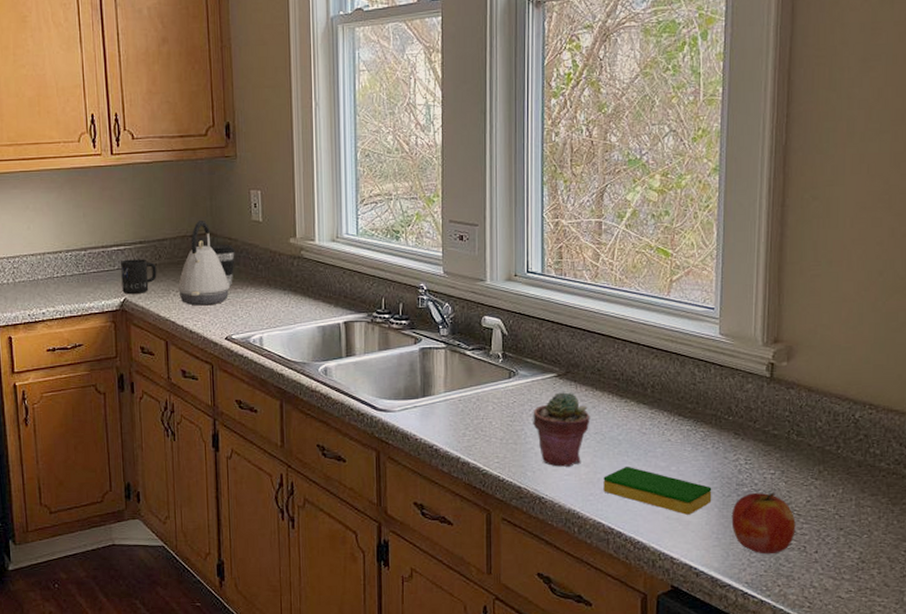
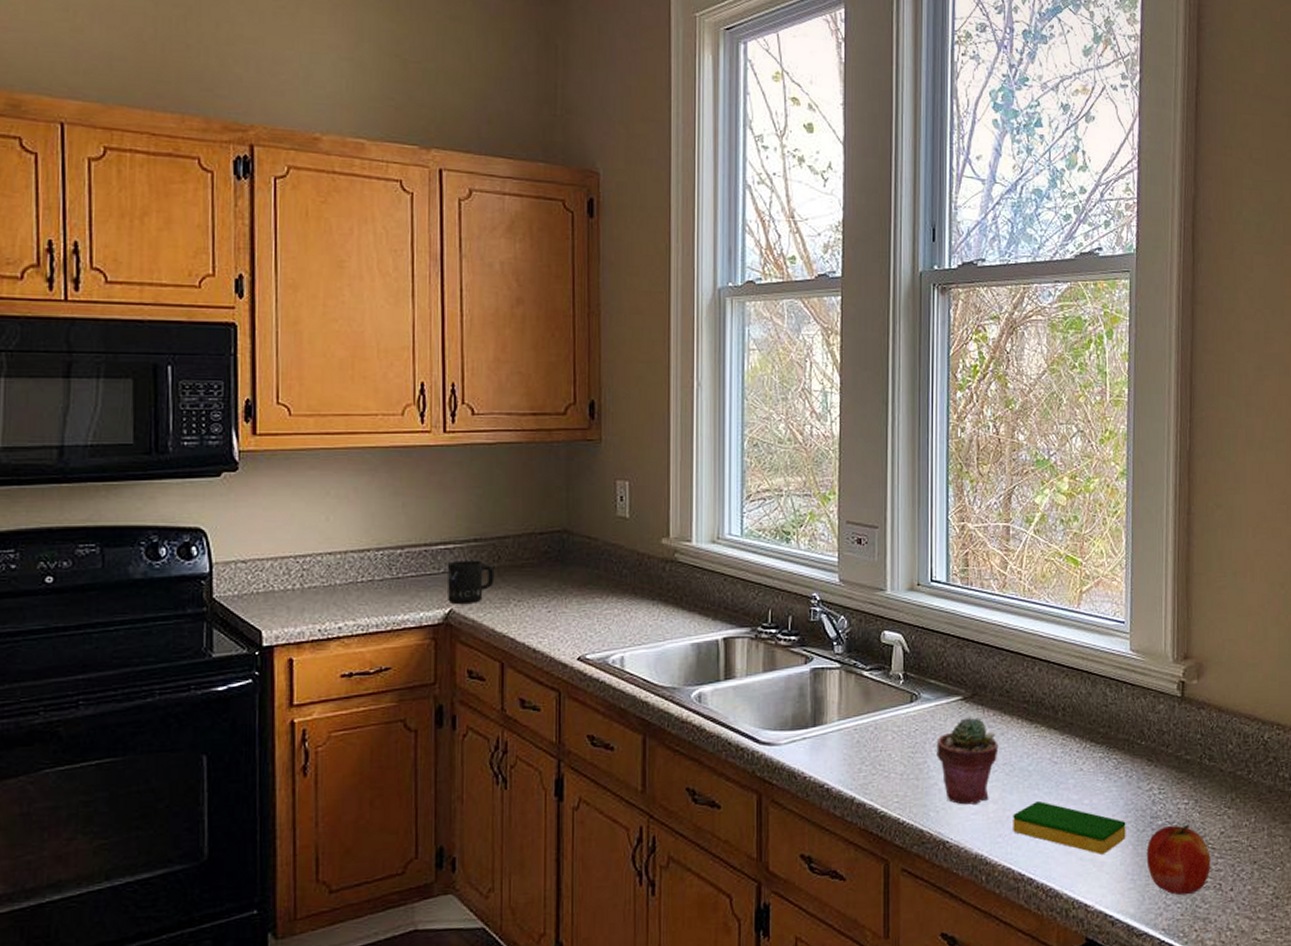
kettle: present [177,221,230,306] -> none [519,515,586,619]
coffee cup: present [210,244,235,286] -> none [564,544,594,594]

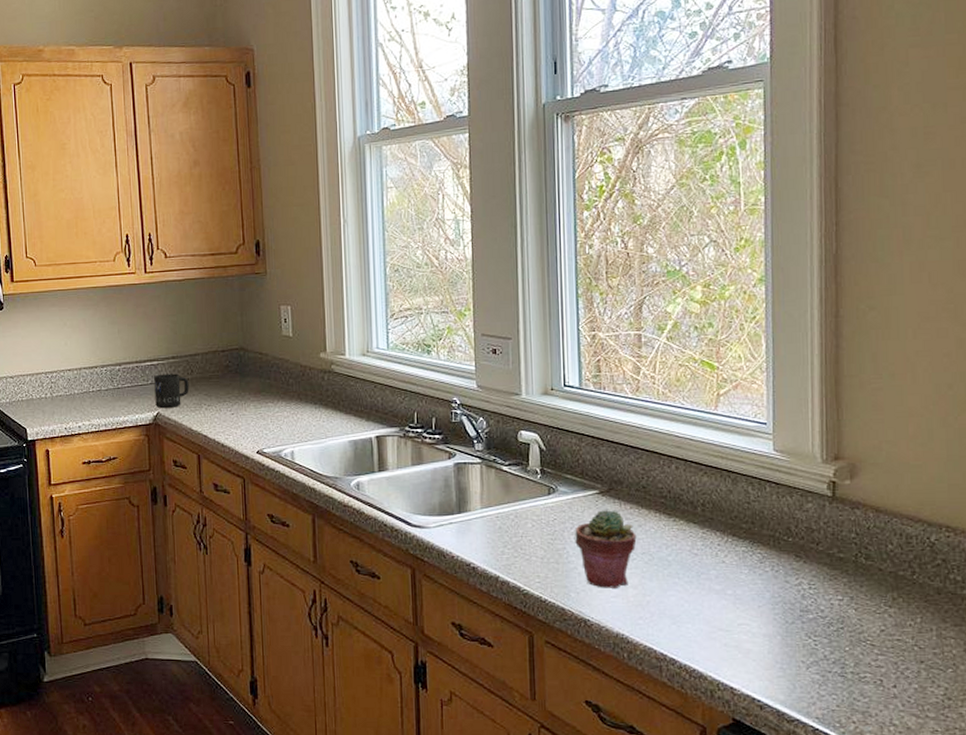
dish sponge: present [1013,800,1126,854] -> none [653,588,774,642]
apple: present [1146,825,1211,896] -> none [796,619,870,688]

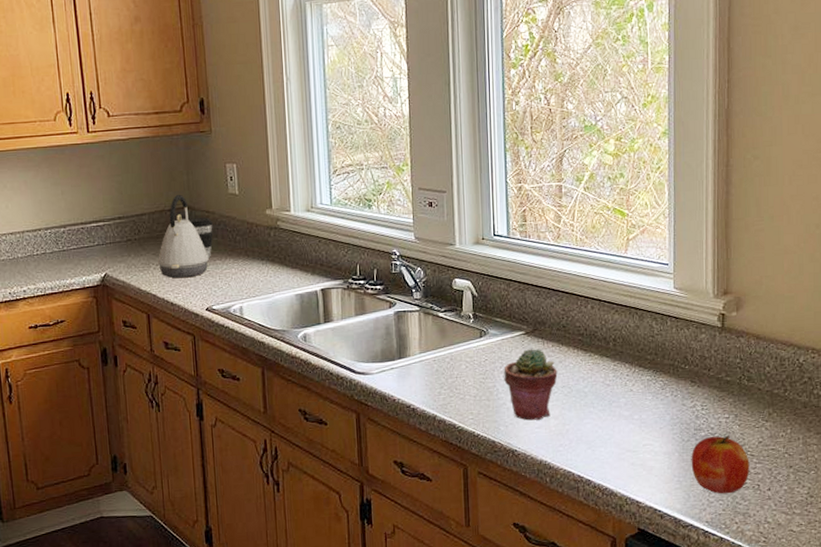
mug: present [154,373,190,408] -> none [100,234,137,269]
kettle: none [209,336,261,420] -> present [157,195,209,279]
coffee cup: none [241,359,266,400] -> present [188,217,213,258]
apple: none [796,619,870,688] -> present [691,436,750,494]

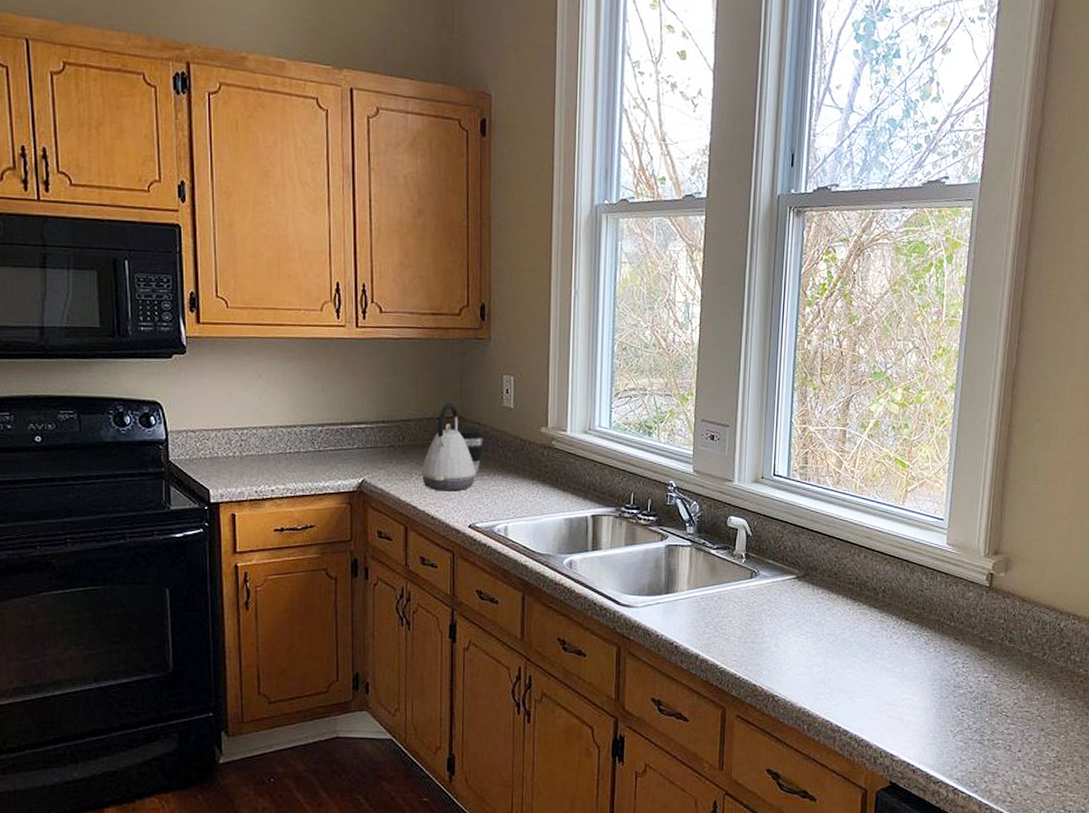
potted succulent: present [504,348,558,421] -> none [771,594,825,666]
apple: present [691,436,750,494] -> none [947,694,1004,753]

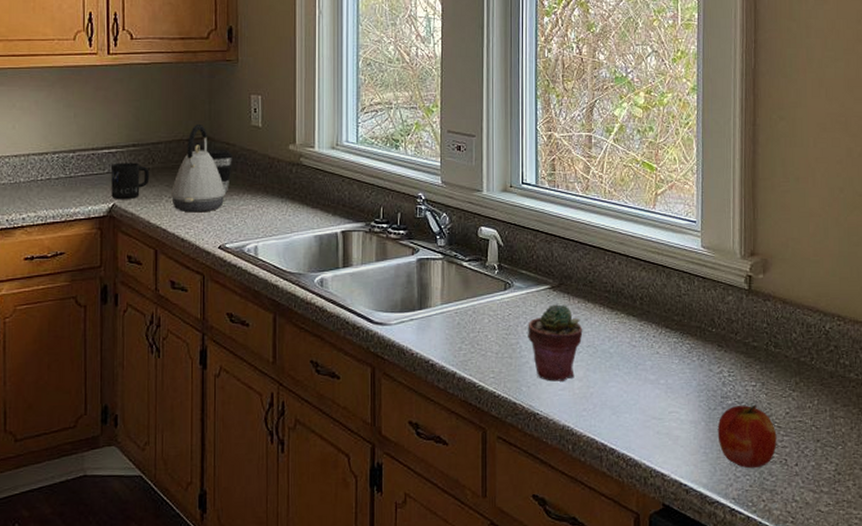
mug: none [361,438,400,475] -> present [111,162,150,199]
potted succulent: none [771,594,825,666] -> present [528,304,583,382]
apple: none [947,694,1004,753] -> present [717,404,777,469]

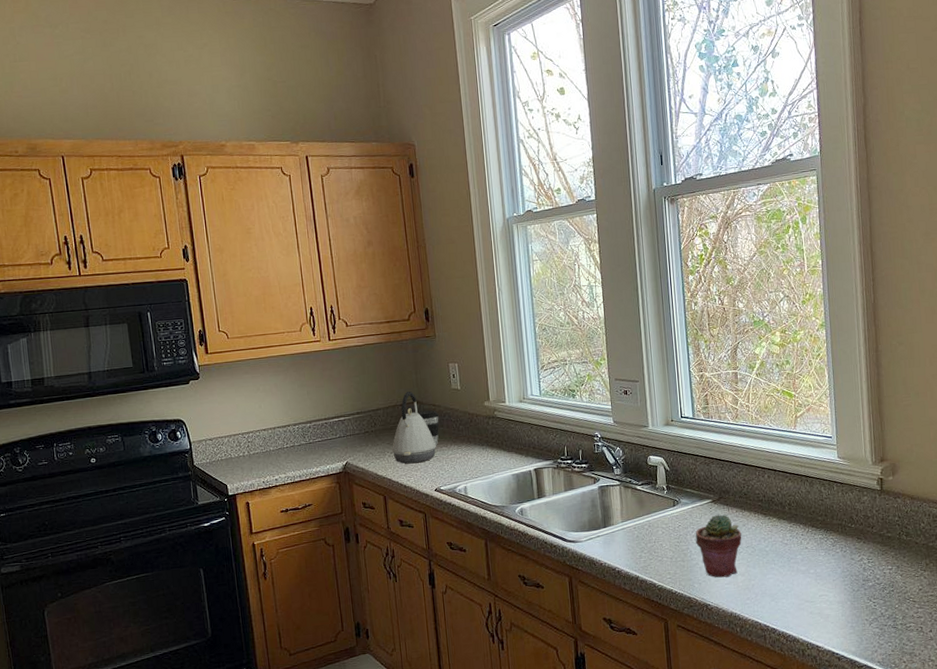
mug: present [111,162,150,199] -> none [342,427,374,458]
apple: present [717,404,777,469] -> none [861,585,913,637]

